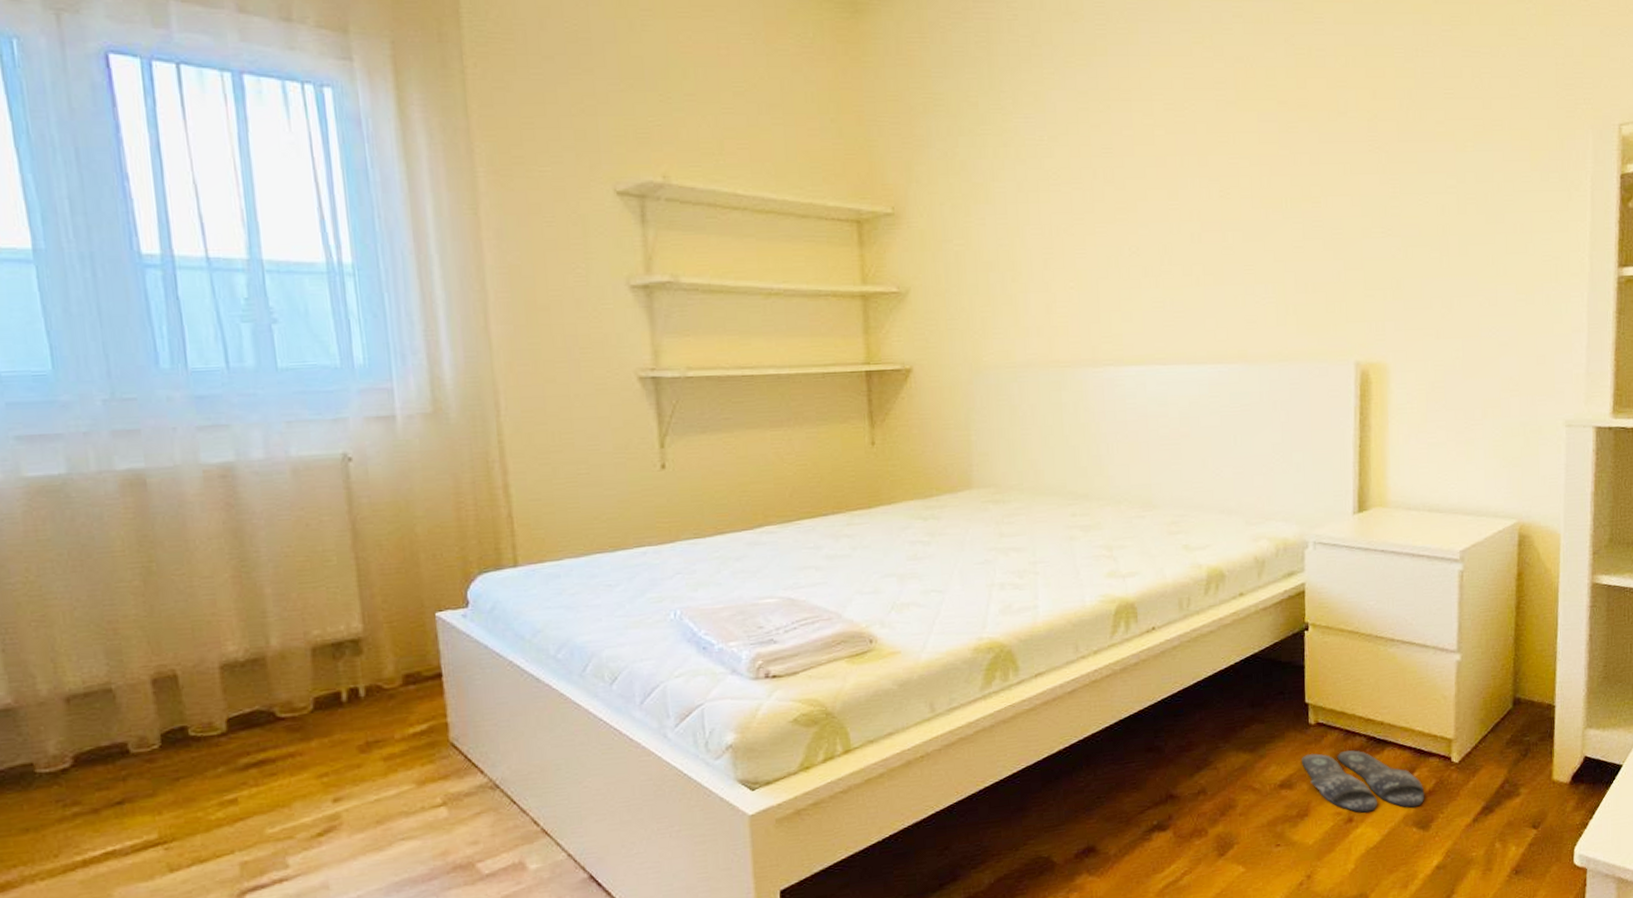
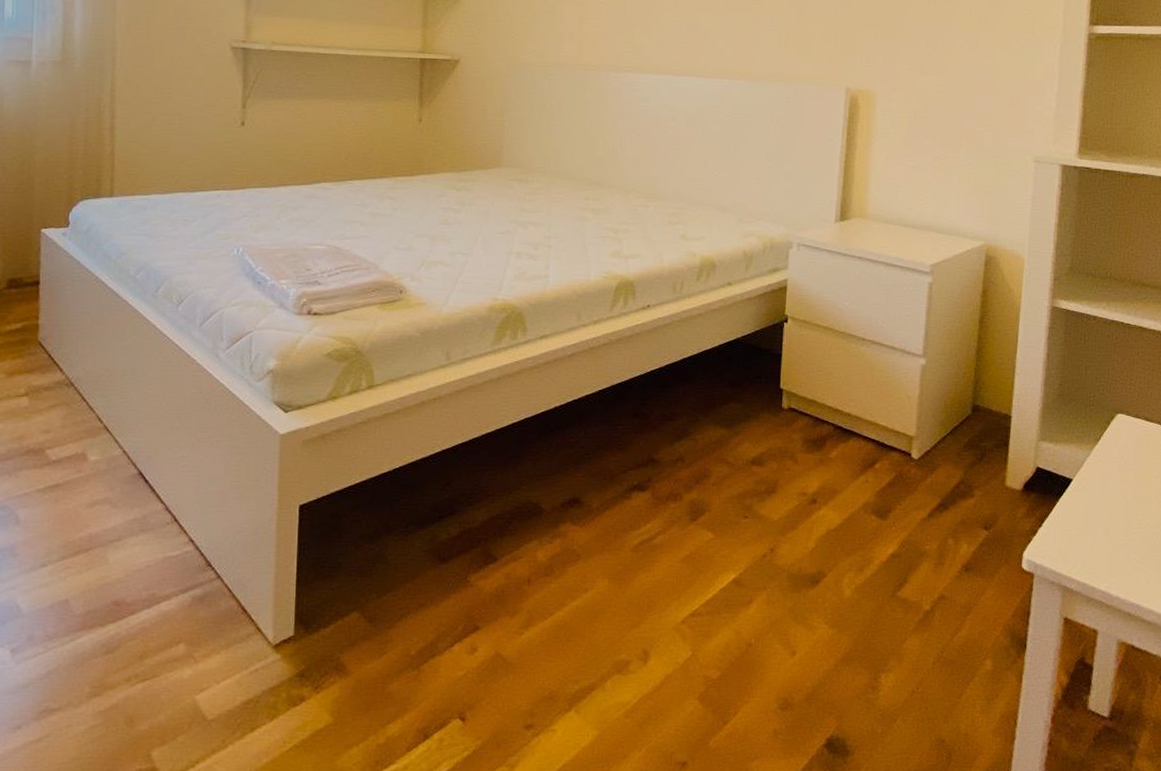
slippers: present [1302,750,1425,813] -> none [773,436,885,497]

